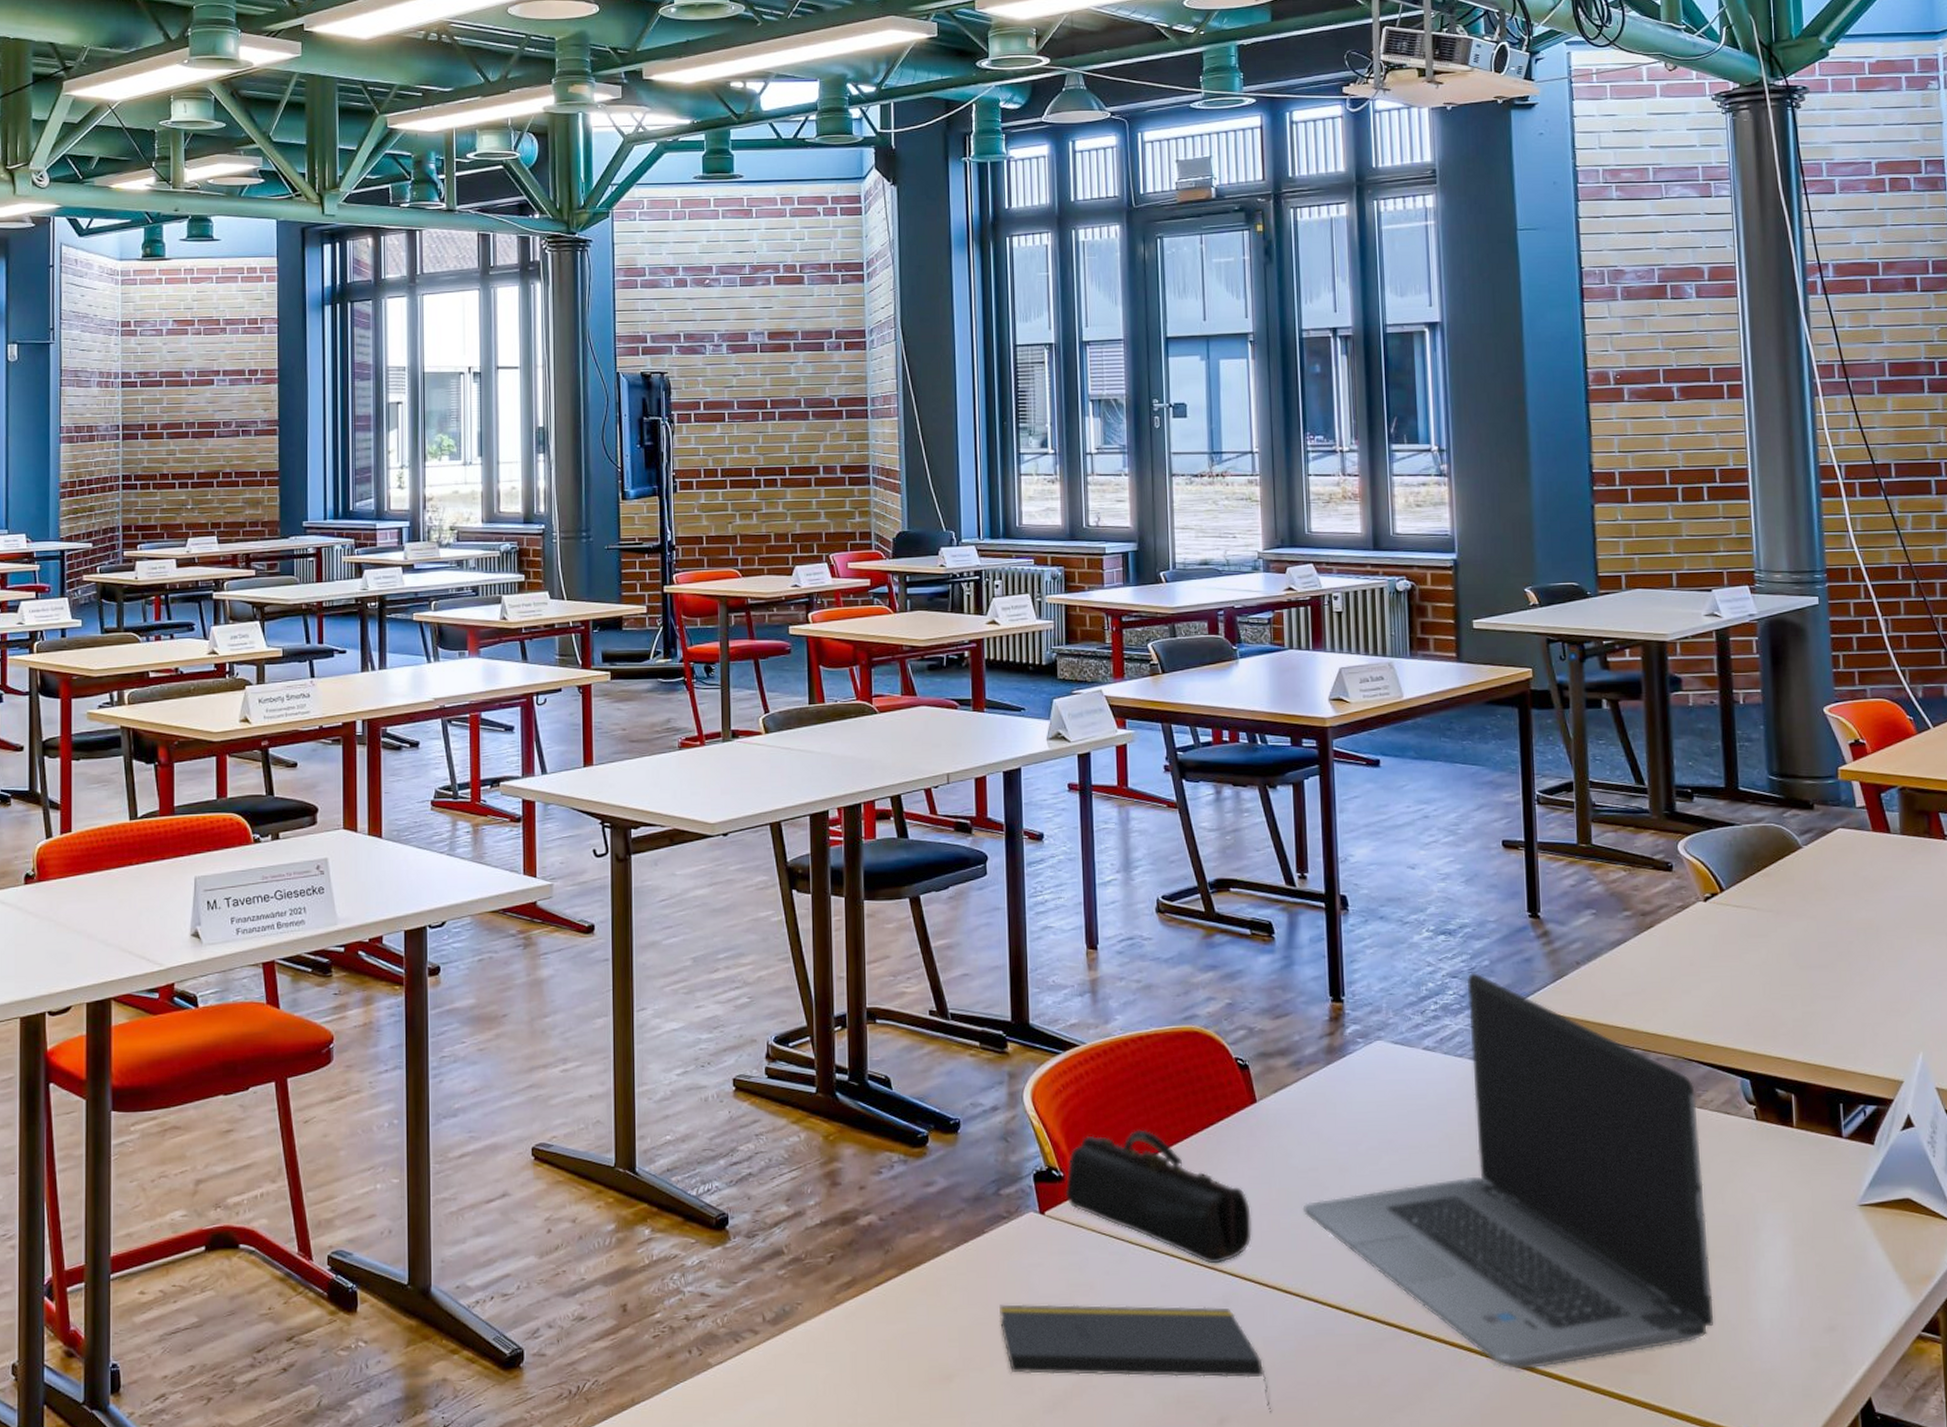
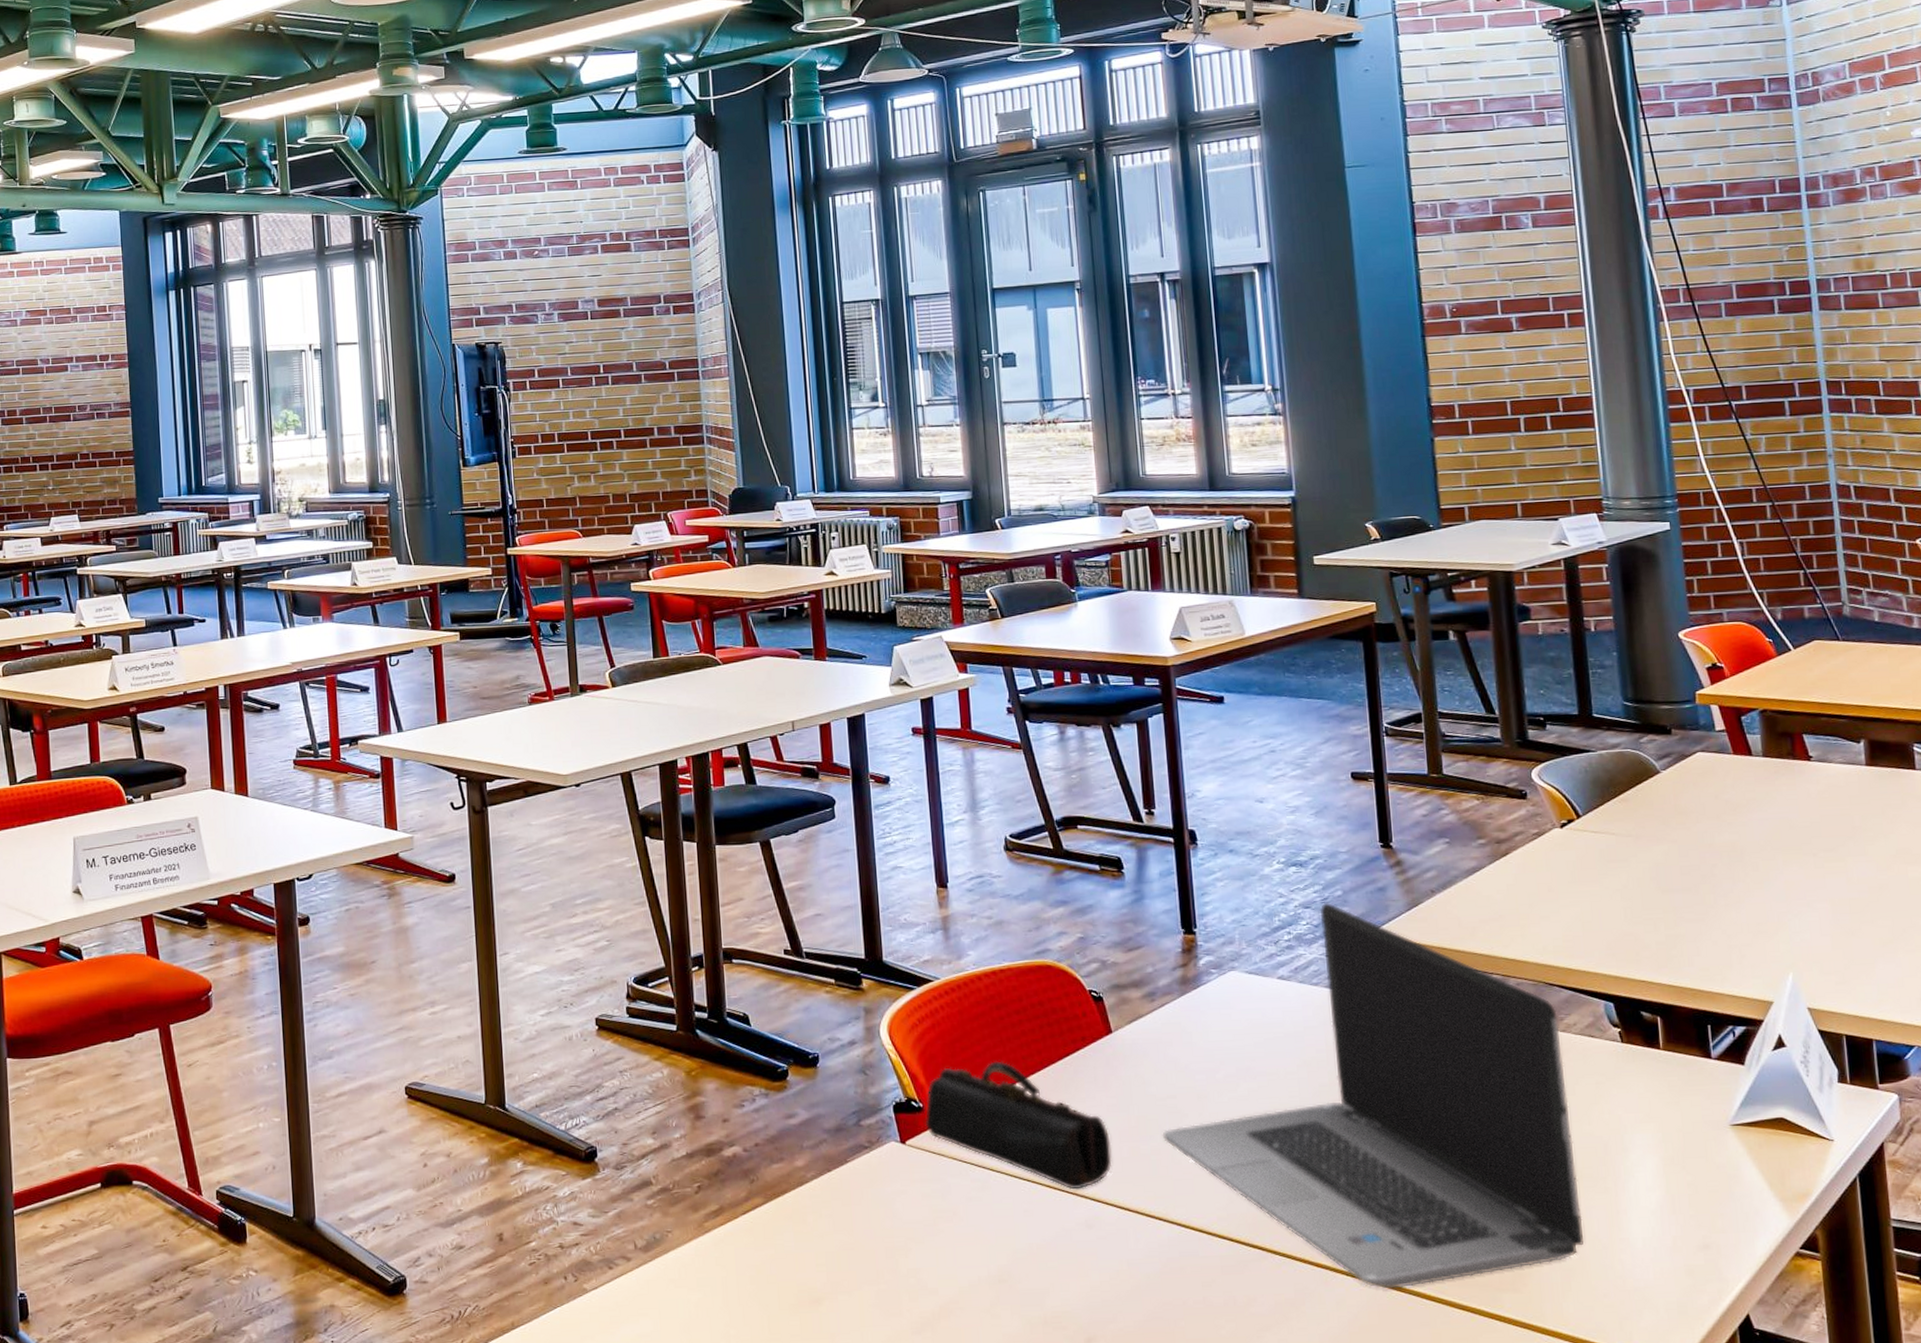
notepad: present [999,1304,1272,1412] -> none [864,1230,1139,1332]

